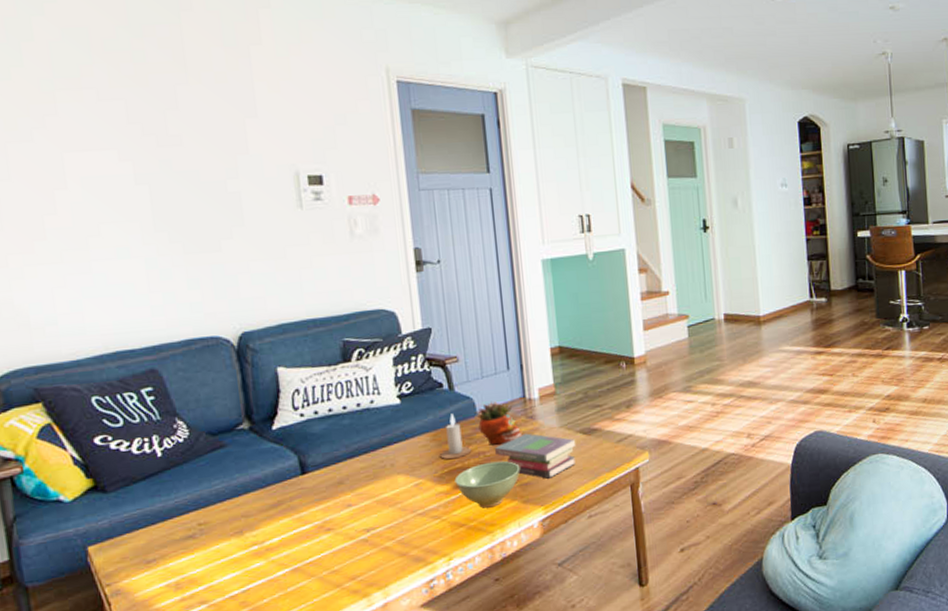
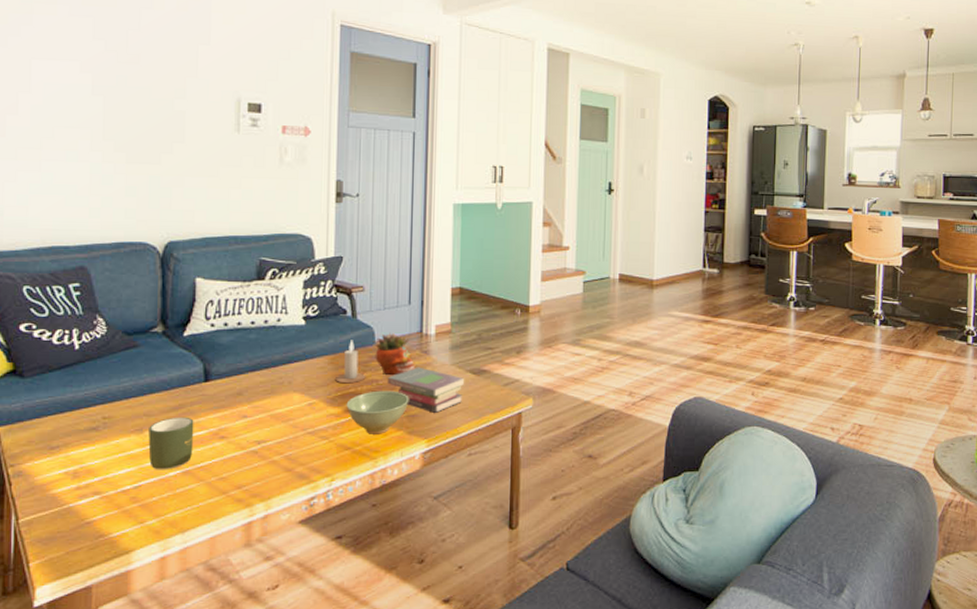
mug: none [249,513,300,571] -> present [148,417,194,470]

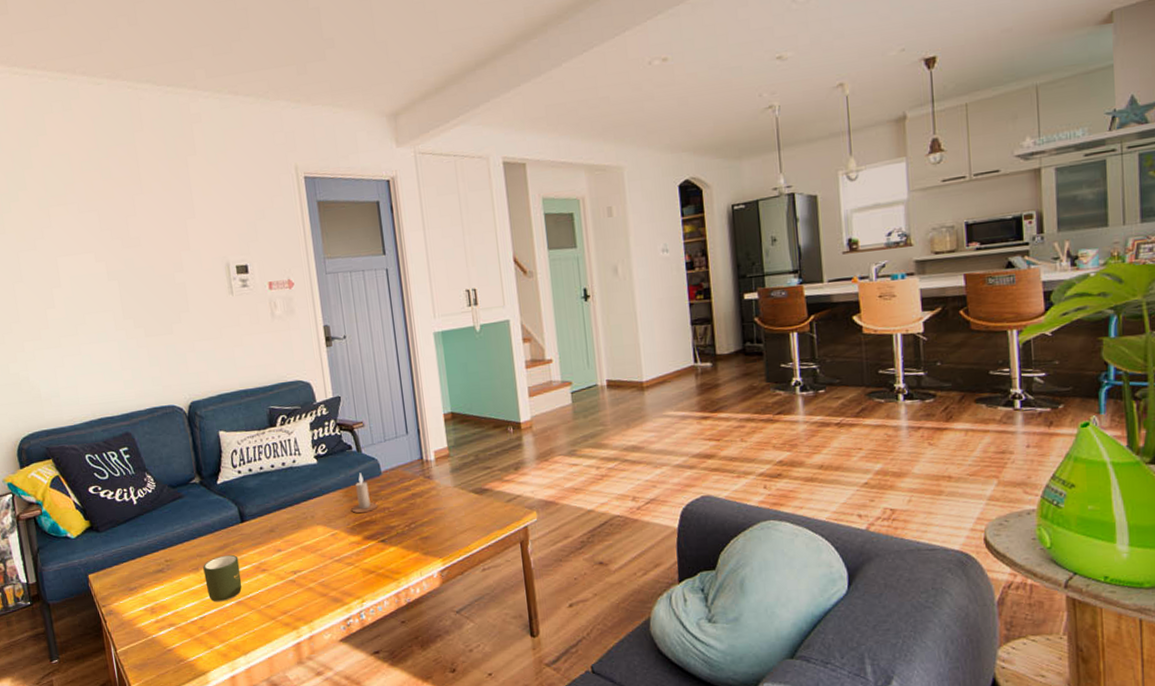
bowl: present [346,390,409,434] -> none [364,516,420,558]
succulent planter: present [375,332,416,375] -> none [382,462,422,502]
books: present [387,367,464,413] -> none [397,491,469,534]

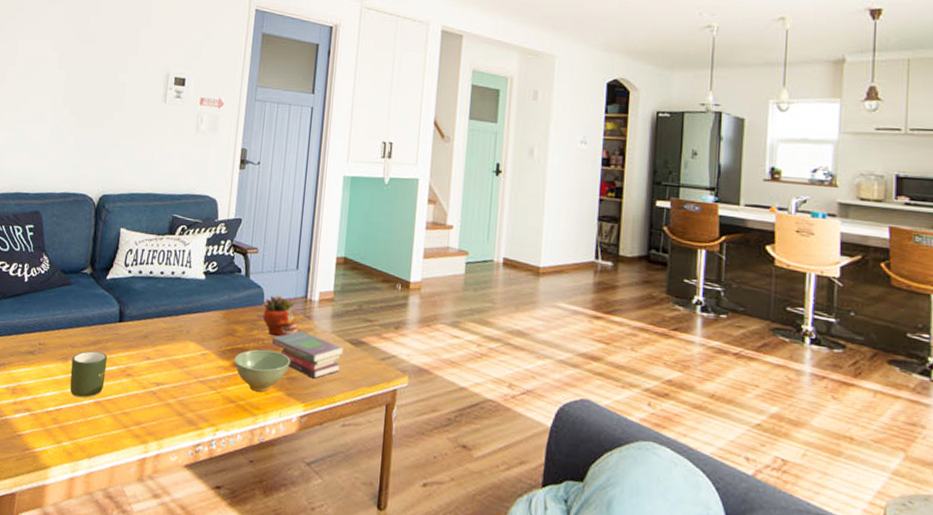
candle: present [351,472,378,514] -> none [227,298,254,340]
bowl: none [364,516,420,558] -> present [234,349,291,392]
succulent planter: none [382,462,422,502] -> present [262,294,298,336]
books: none [397,491,469,534] -> present [271,330,343,379]

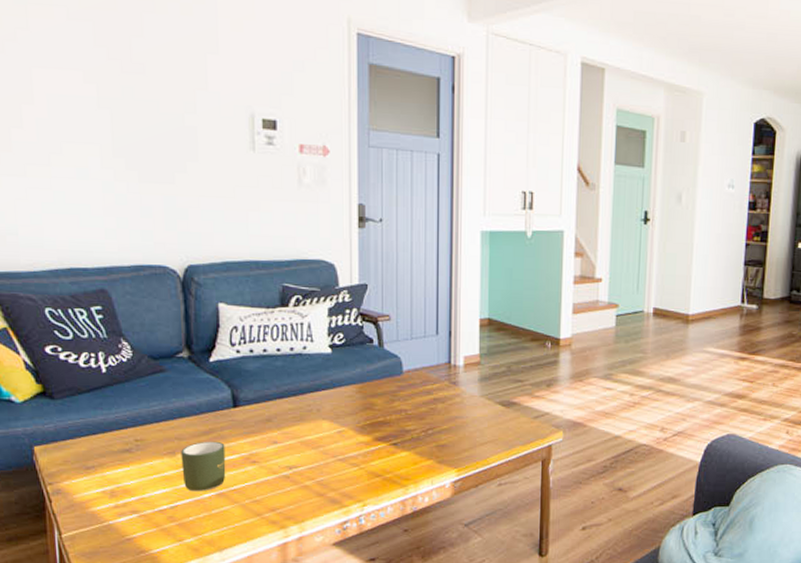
bowl: present [234,349,291,392] -> none [375,420,439,463]
succulent planter: present [262,294,298,336] -> none [403,362,444,405]
books: present [271,330,343,379] -> none [415,397,493,443]

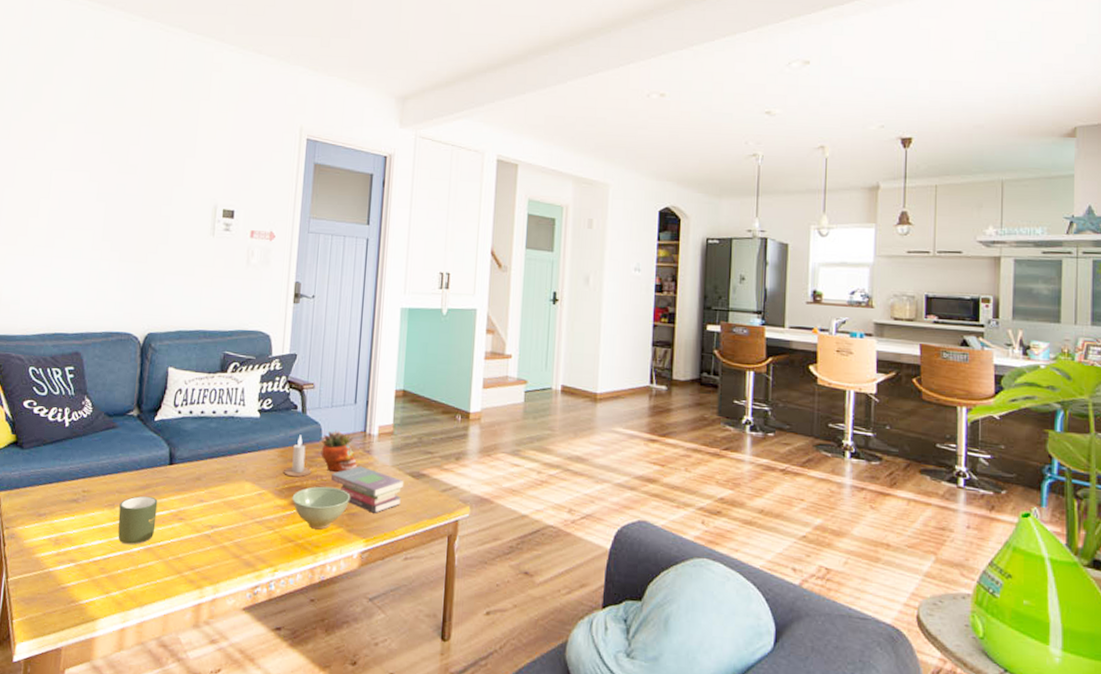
candle: none [364,369,395,413] -> present [284,434,312,478]
bowl: none [375,420,439,463] -> present [292,486,351,530]
succulent planter: none [403,362,444,405] -> present [321,429,358,472]
books: none [415,397,493,443] -> present [330,465,403,513]

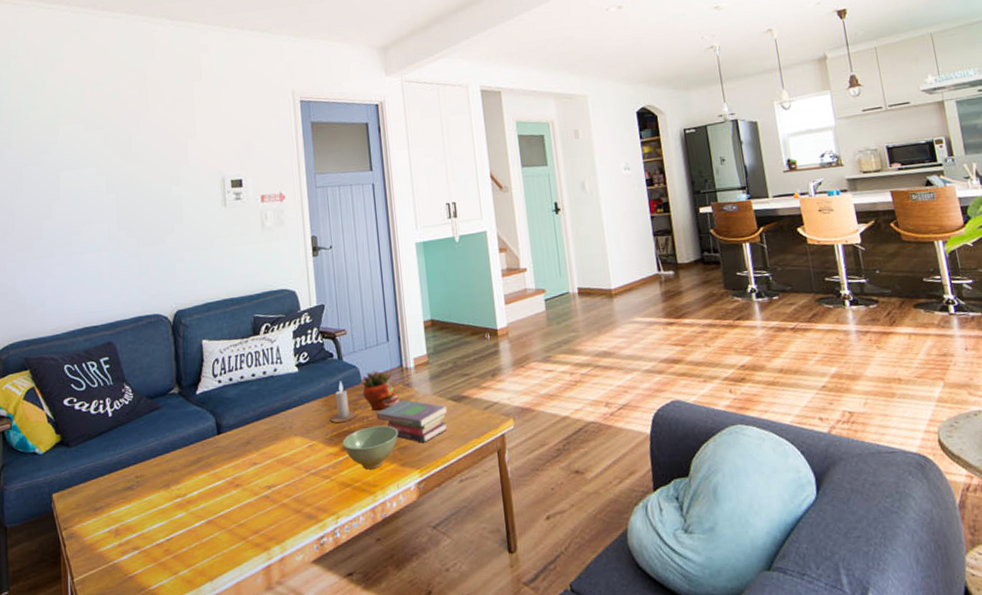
mug: present [118,496,158,546] -> none [174,469,214,522]

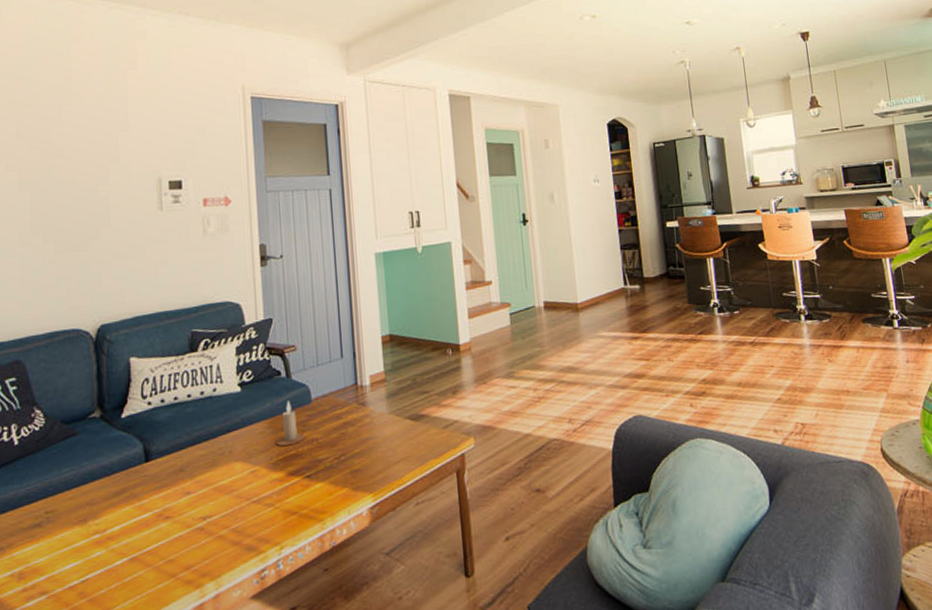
bowl: present [342,425,399,470] -> none [288,447,351,496]
succulent planter: present [362,369,401,410] -> none [312,388,354,432]
books: present [376,399,447,443] -> none [326,419,404,466]

